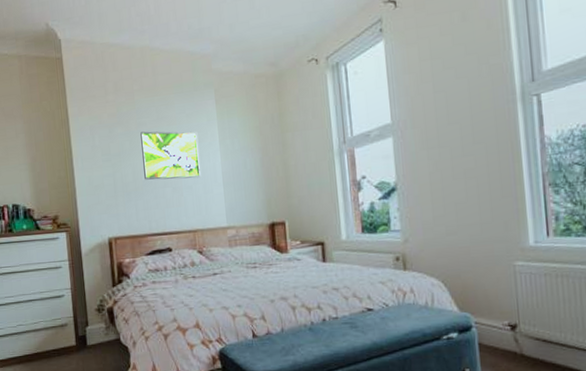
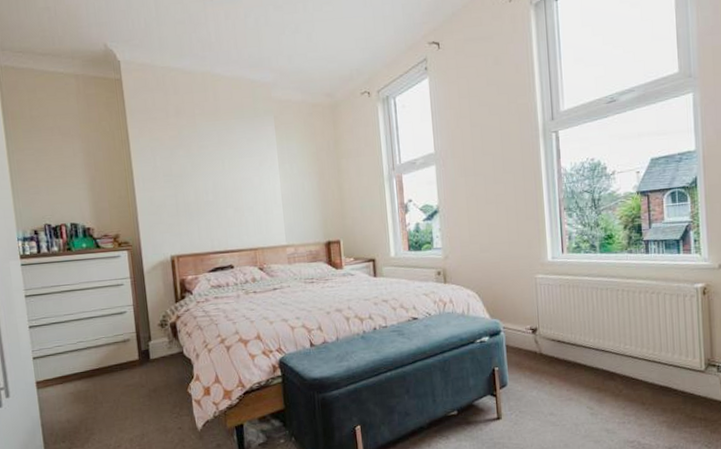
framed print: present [140,131,202,180] -> none [202,154,262,201]

